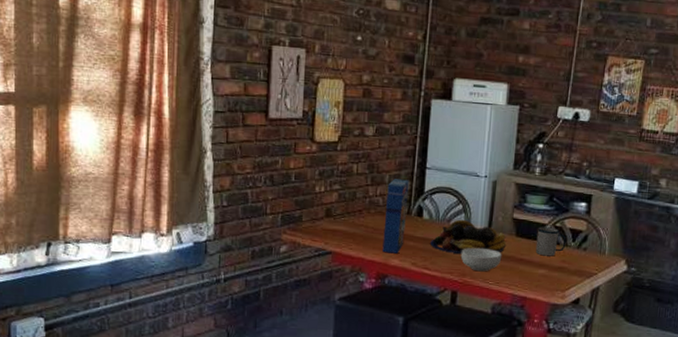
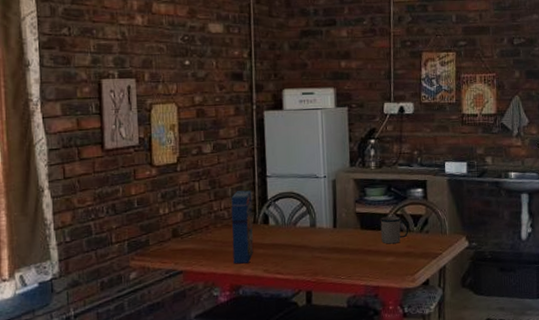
fruit bowl: present [430,219,507,255] -> none [279,220,353,255]
cereal bowl: present [460,247,502,272] -> none [310,245,351,269]

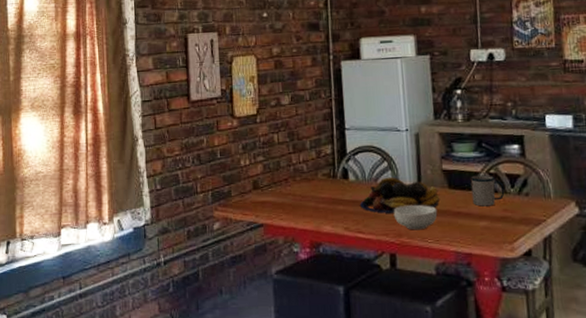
cereal box: present [231,190,254,264] -> none [309,143,334,220]
fruit bowl: none [279,220,353,255] -> present [360,177,440,214]
cereal bowl: none [310,245,351,269] -> present [393,204,438,230]

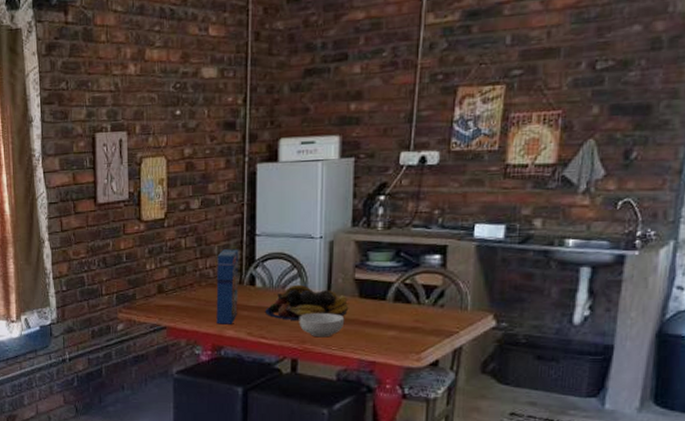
cereal box: none [309,143,334,220] -> present [216,249,239,324]
mug: present [470,175,505,207] -> none [383,285,419,317]

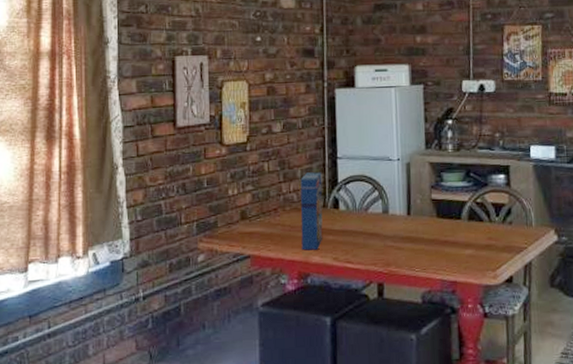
fruit bowl: present [265,284,349,321] -> none [350,206,429,244]
cereal bowl: present [299,312,345,338] -> none [382,233,426,260]

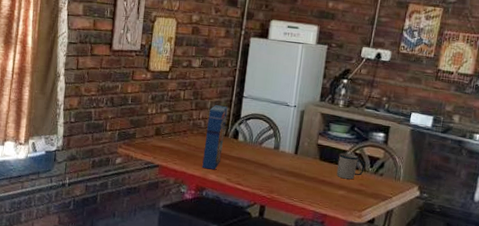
mug: none [458,204,490,235] -> present [336,152,365,180]

